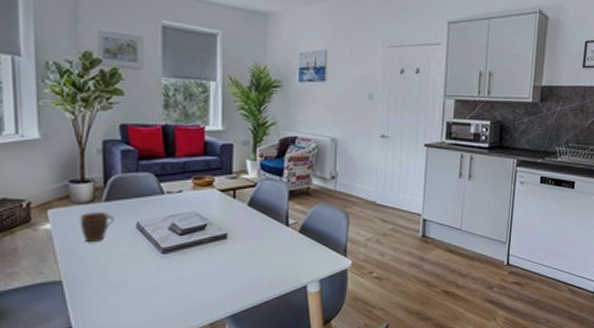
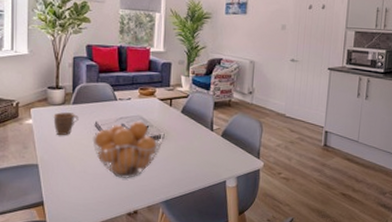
fruit basket: none [132,218,227,292] -> present [91,121,164,179]

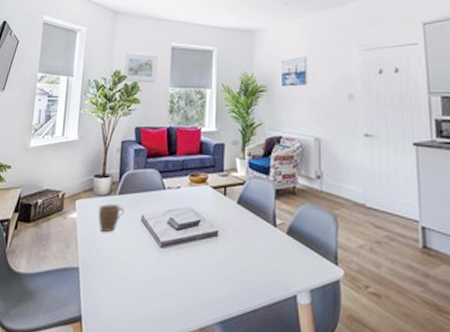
fruit basket: present [91,121,164,179] -> none [137,214,218,290]

